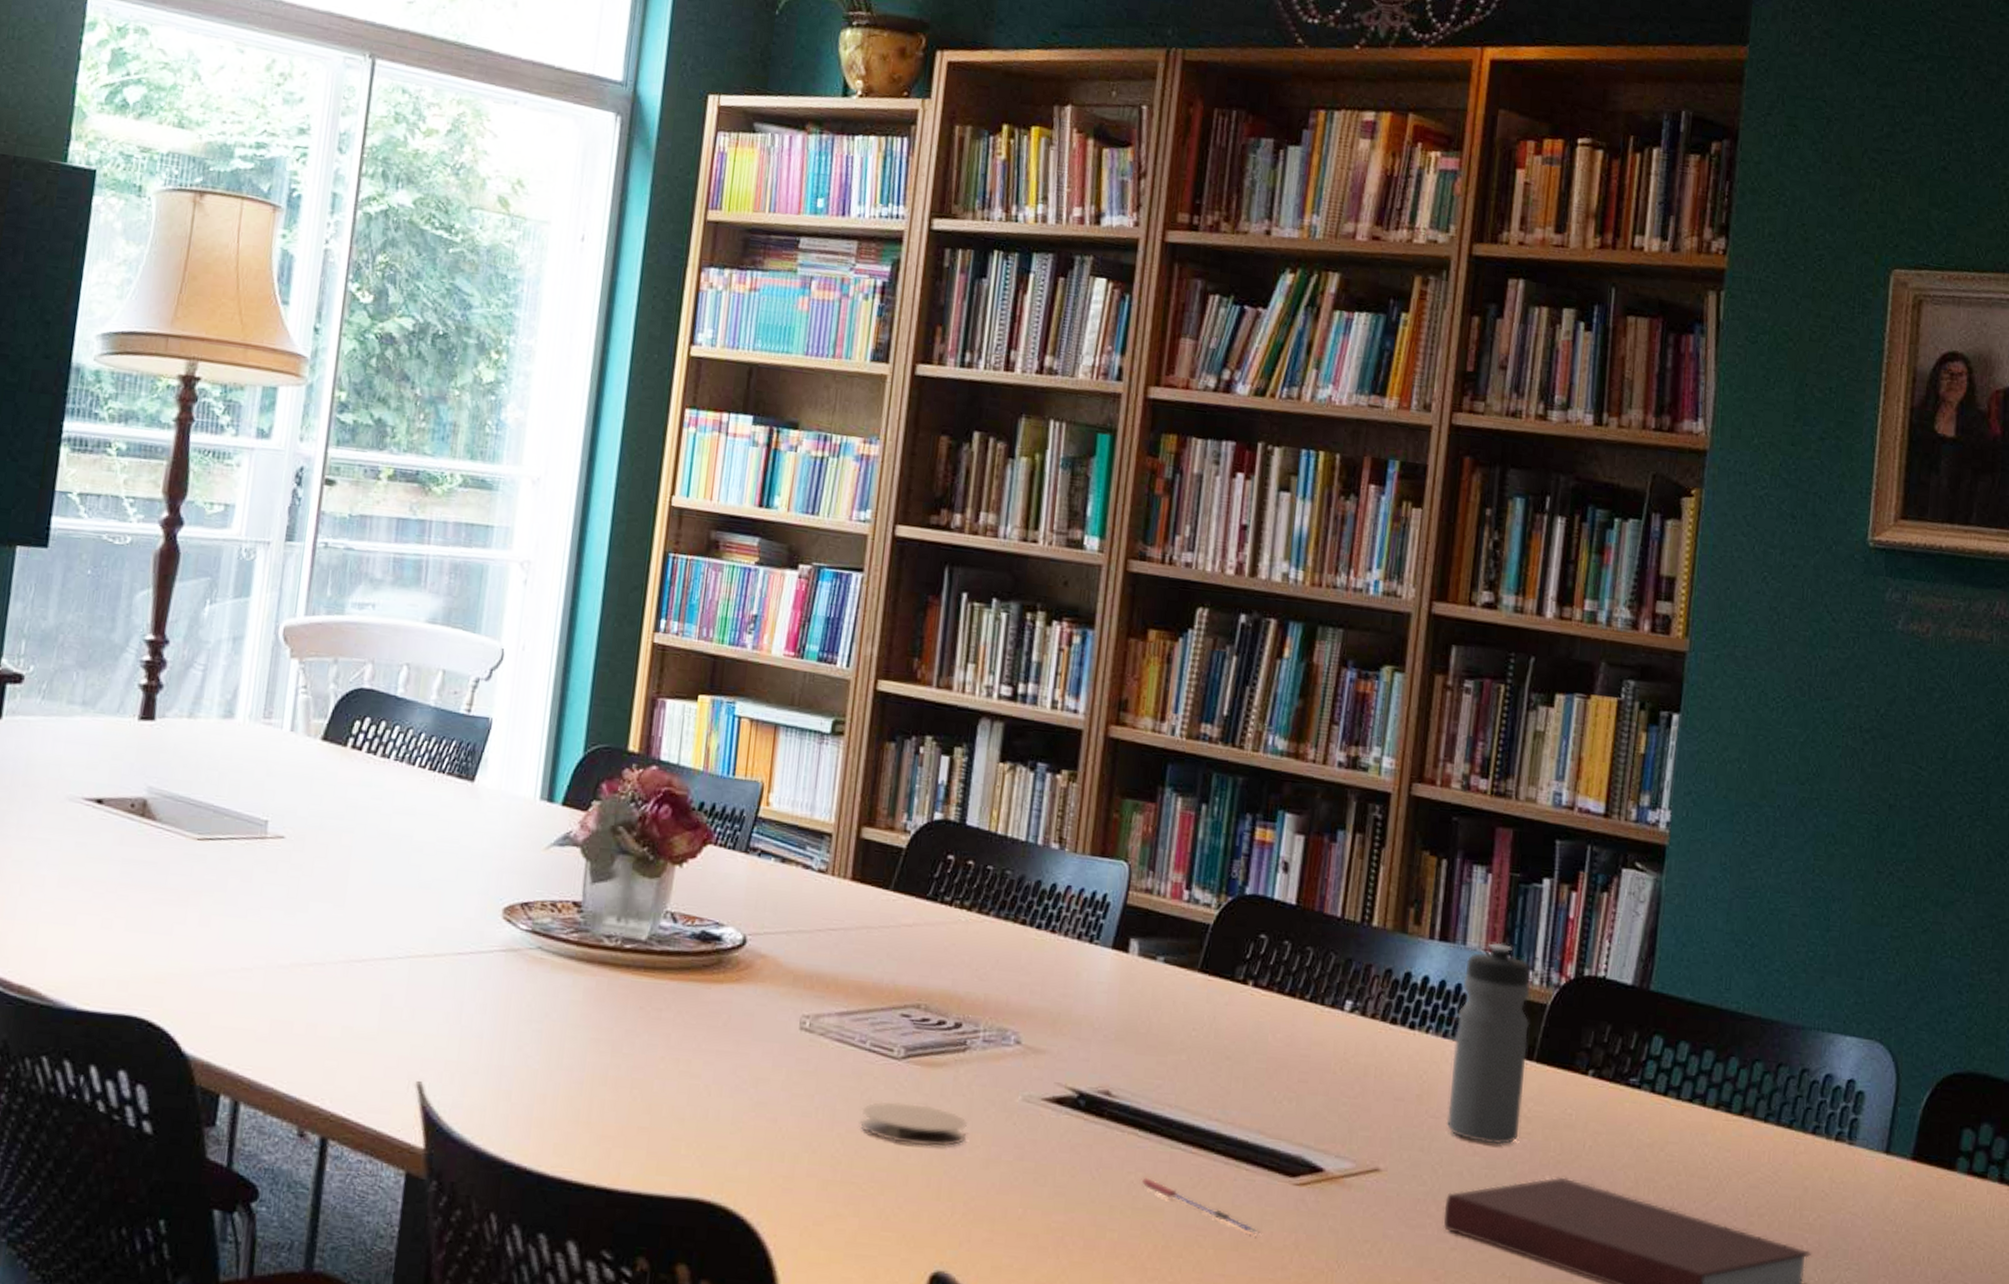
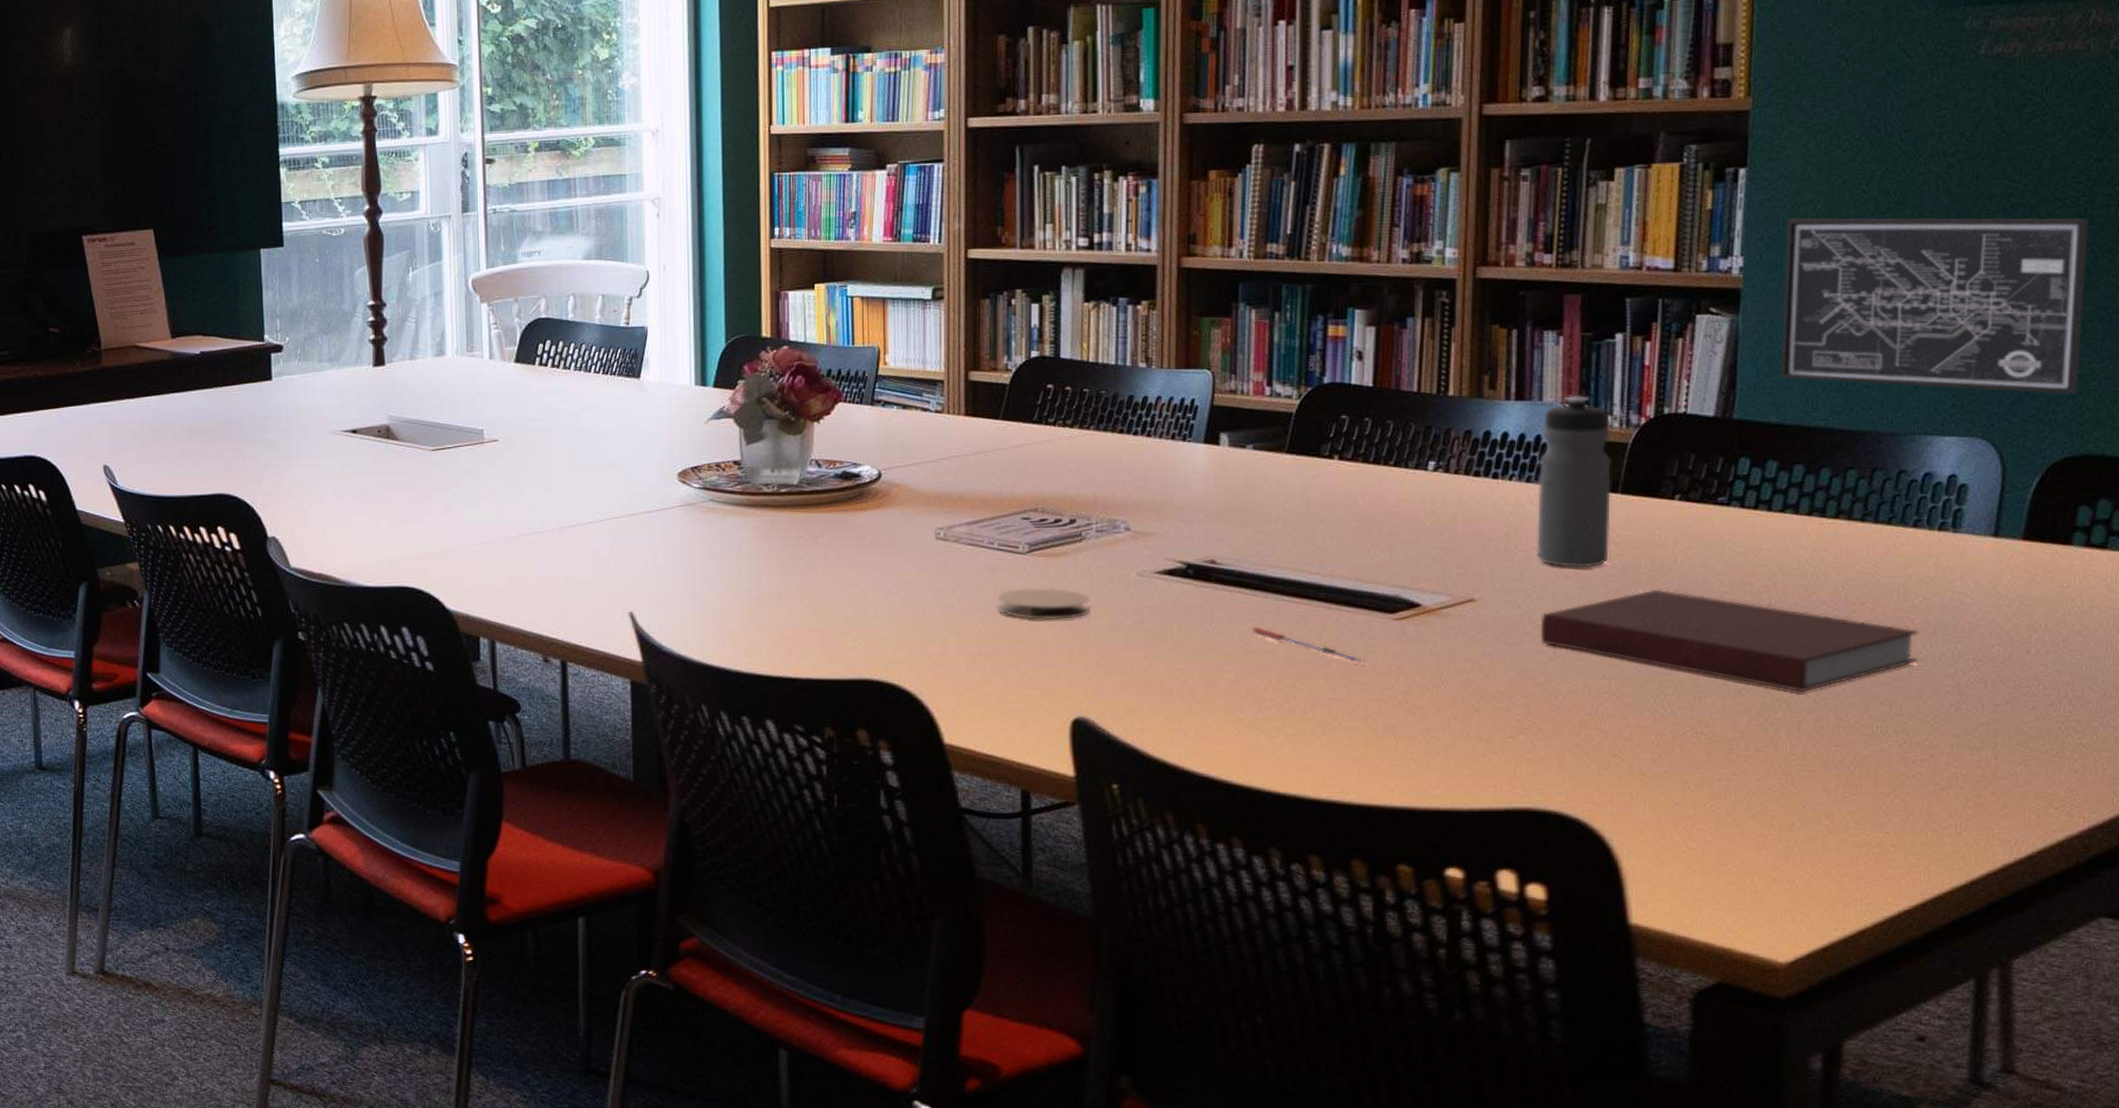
wall art: none [1697,775,1985,1005] -> present [1780,217,2089,395]

